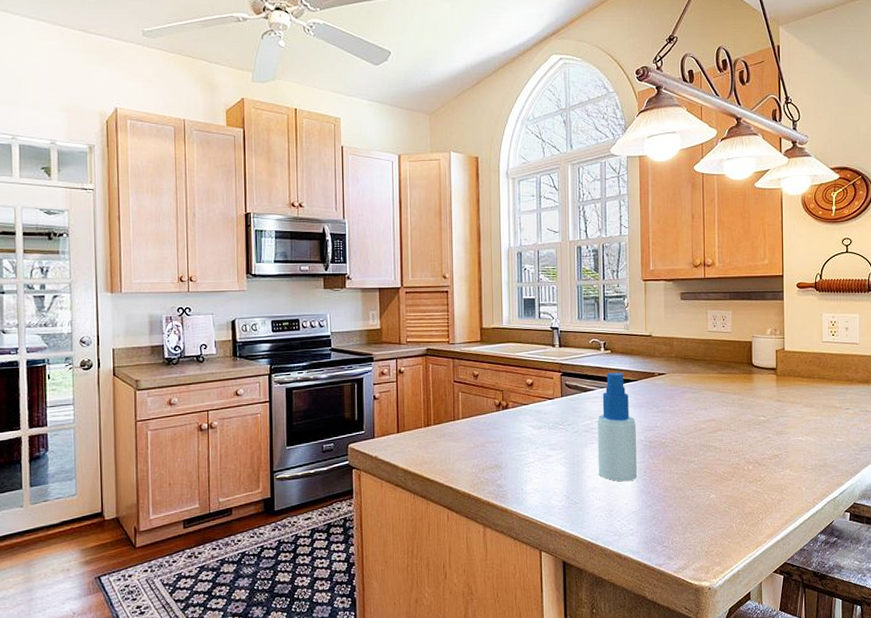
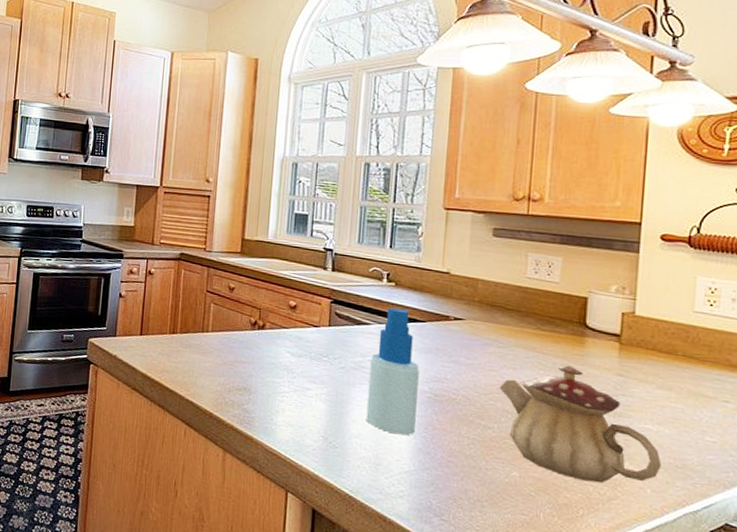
teapot: none [696,399,811,491] -> present [499,365,662,484]

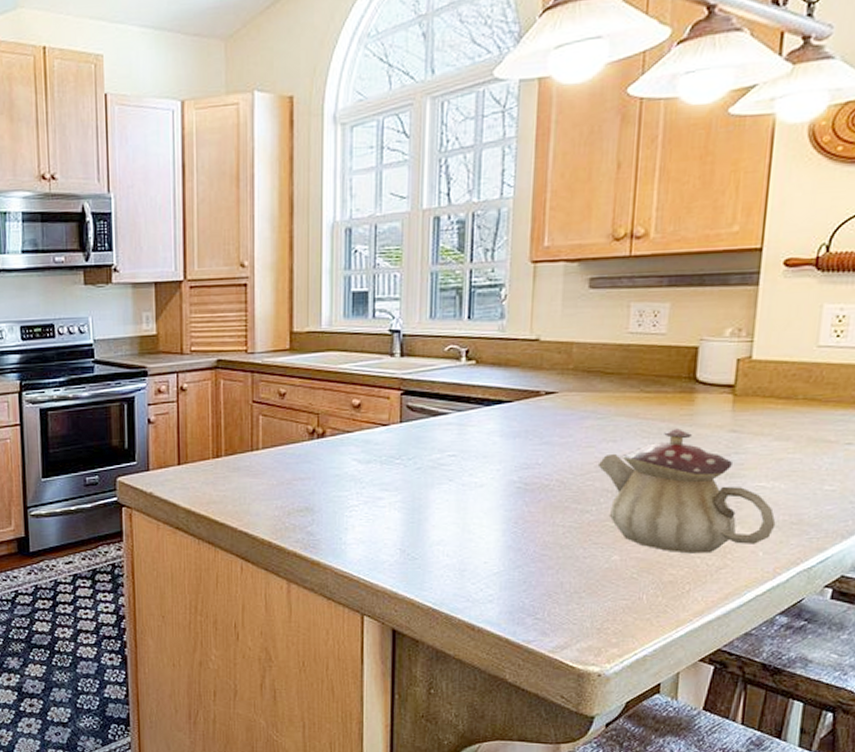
spray bottle: present [366,307,420,436] -> none [447,390,507,534]

